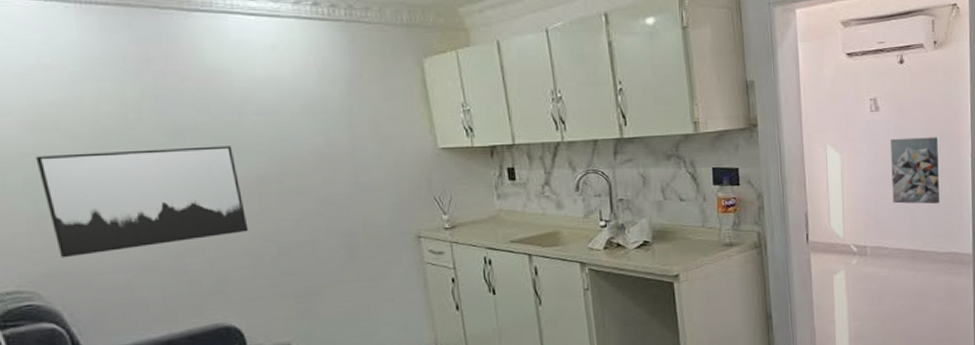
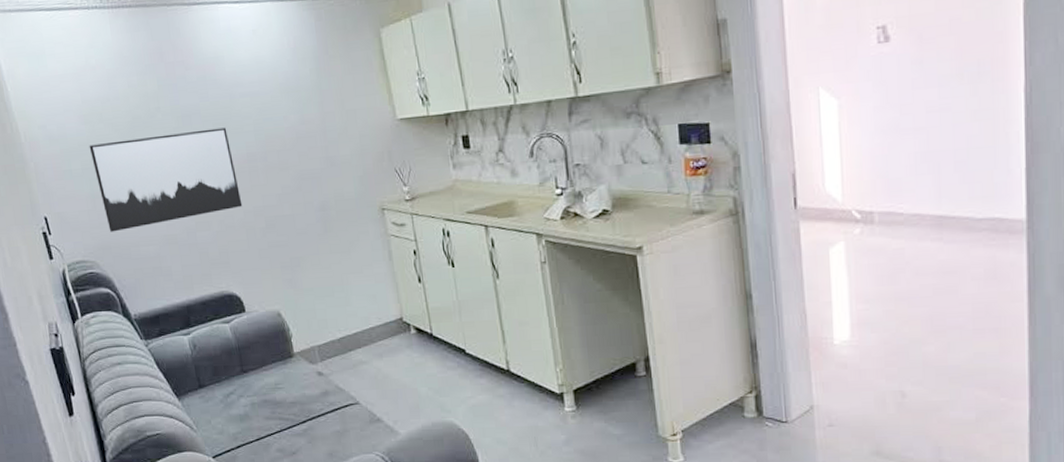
wall art: present [891,137,939,204] -> none [906,69,977,158]

